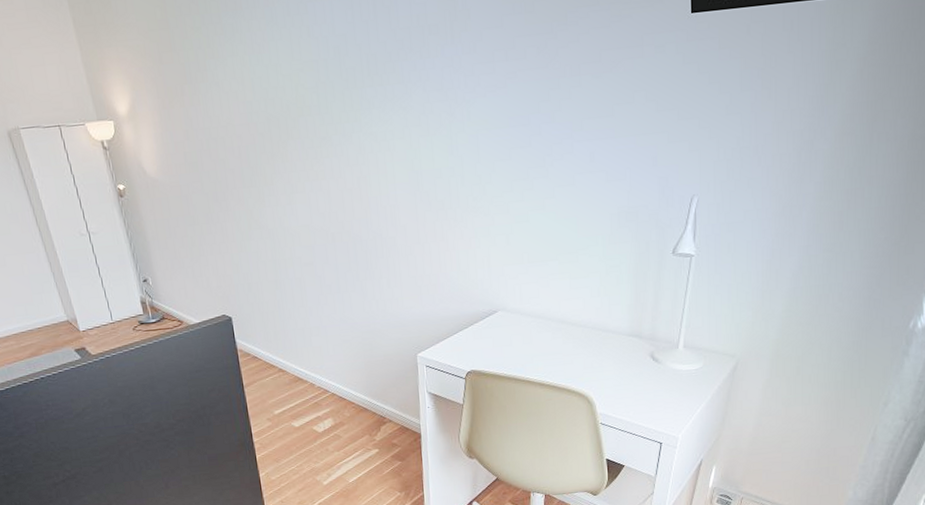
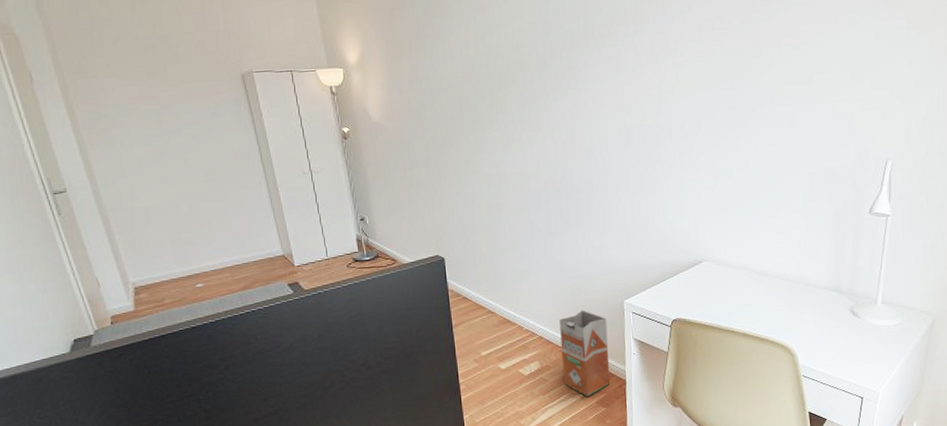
waste bin: none [352,365,405,452] -> present [559,310,610,397]

